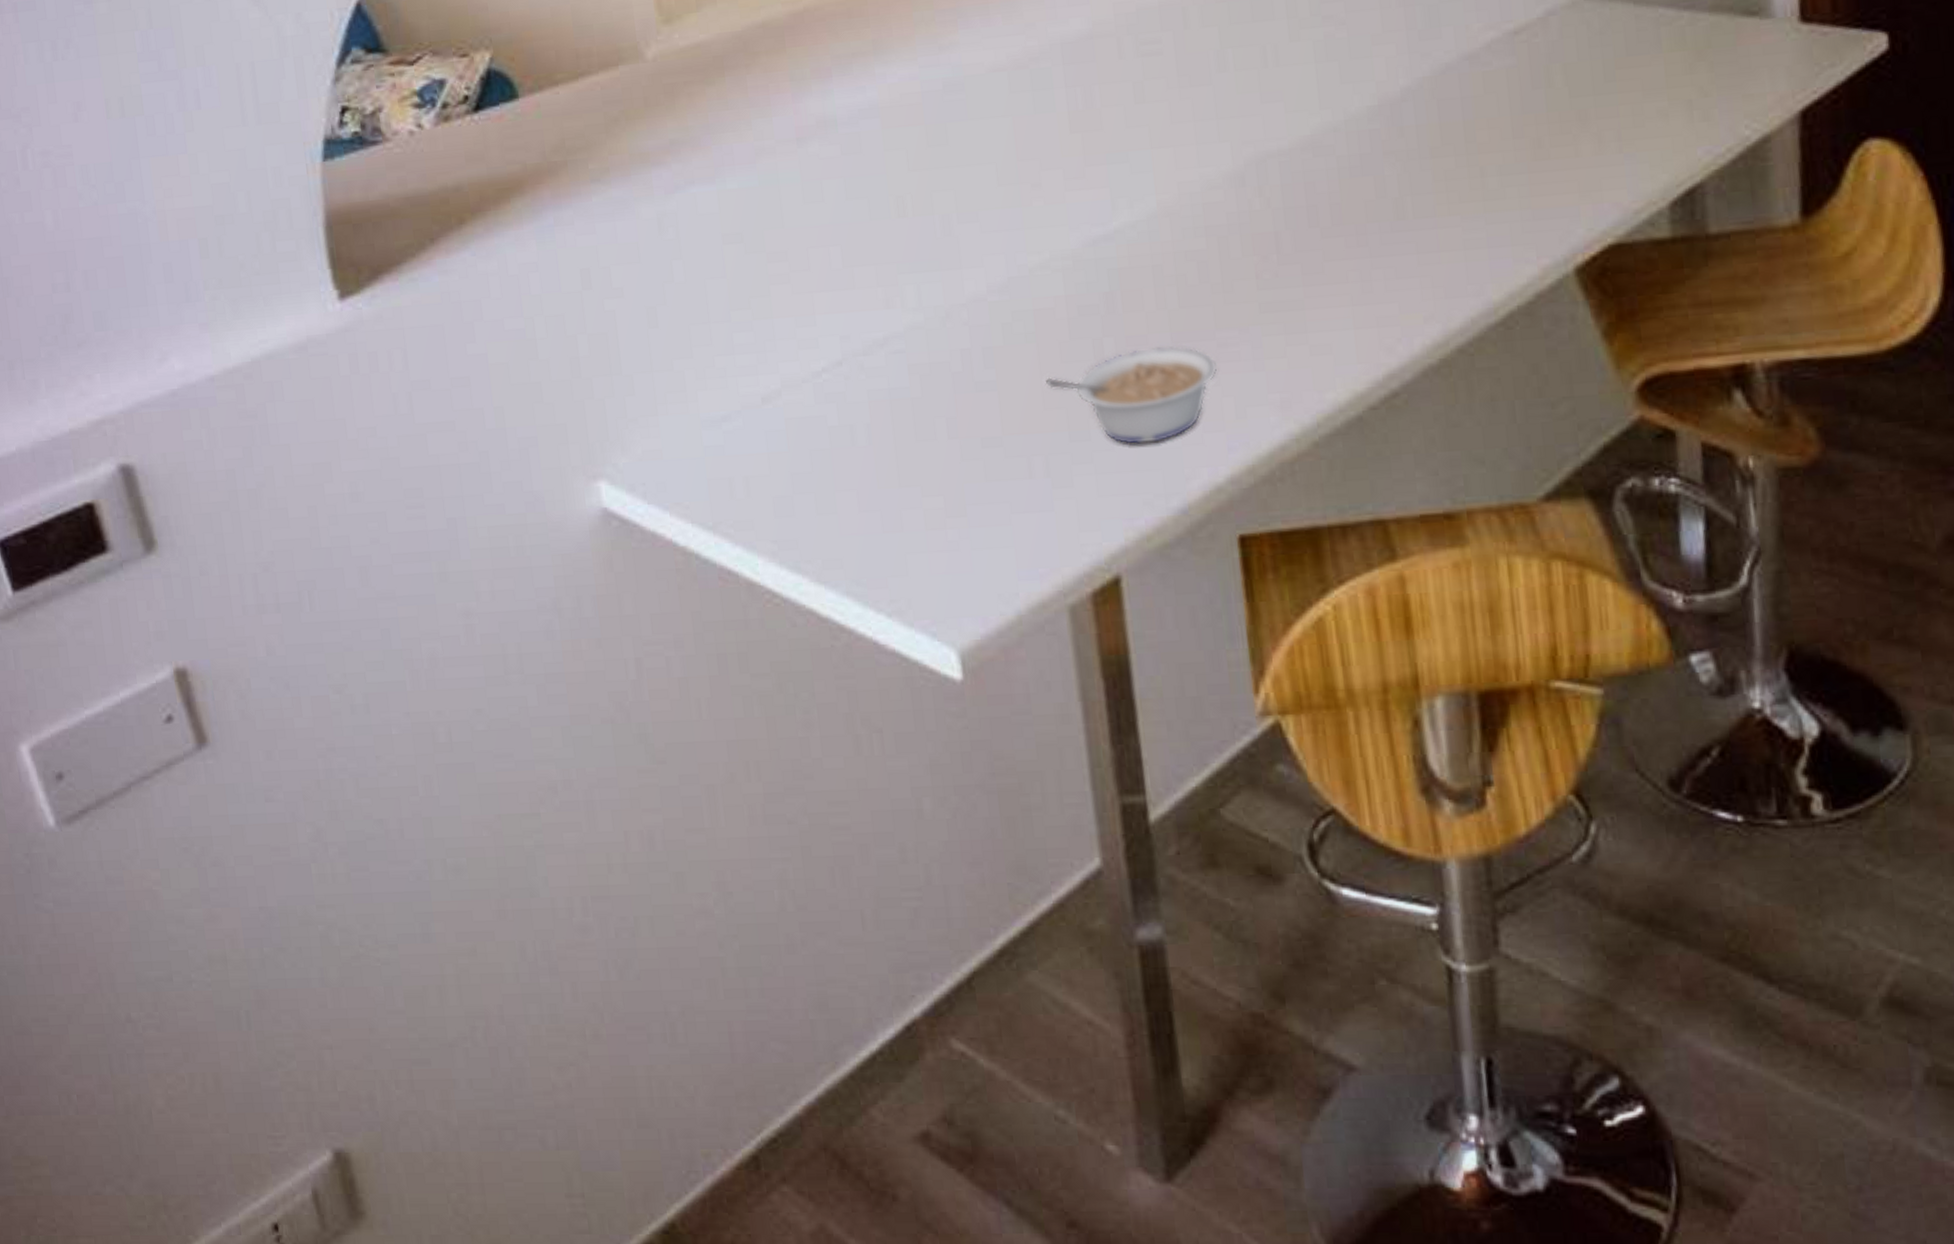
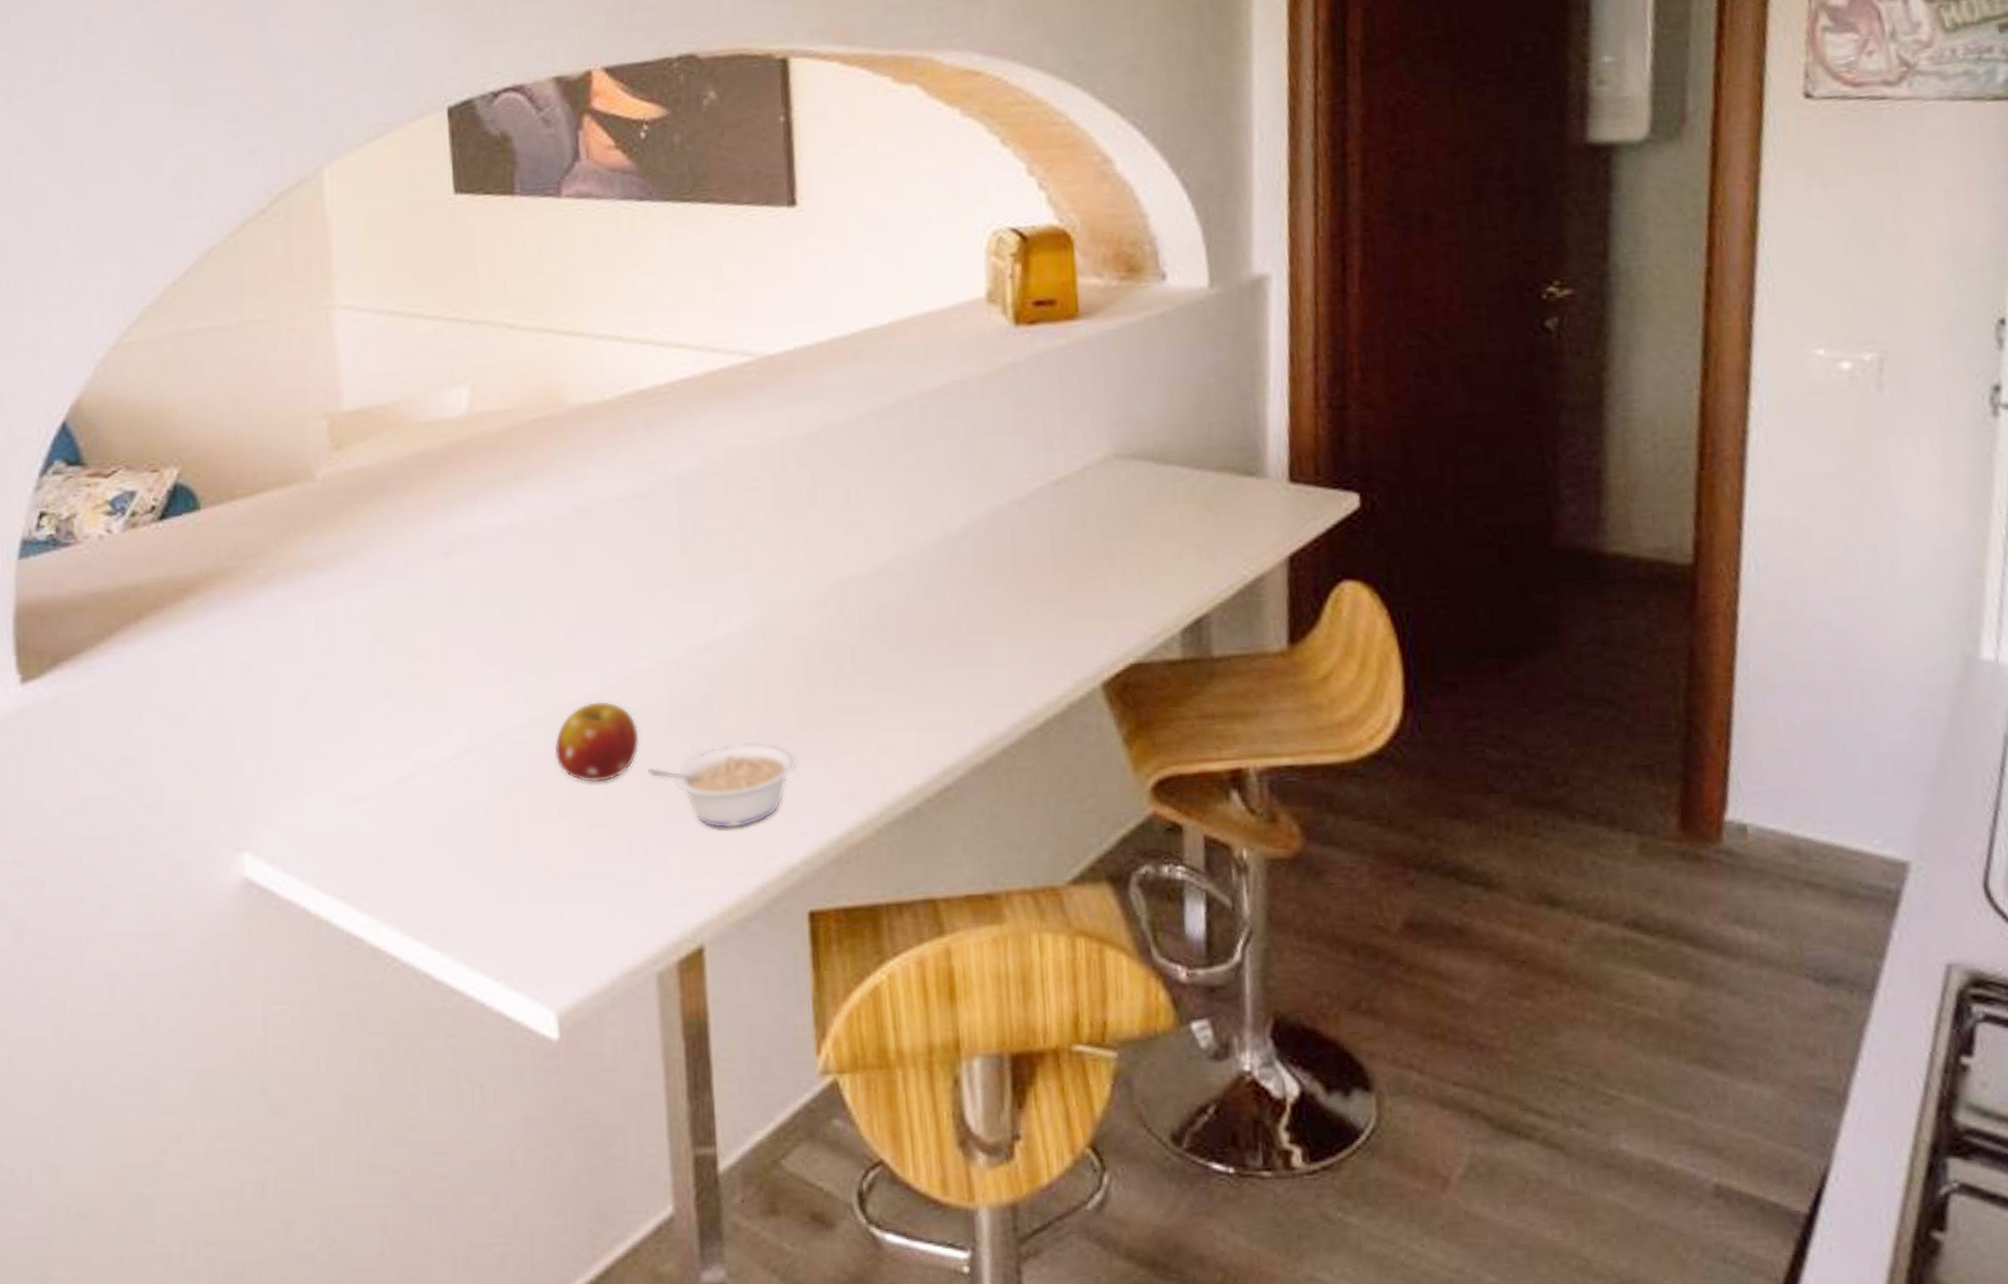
fruit: none [937,302,1035,397] -> present [554,700,640,783]

